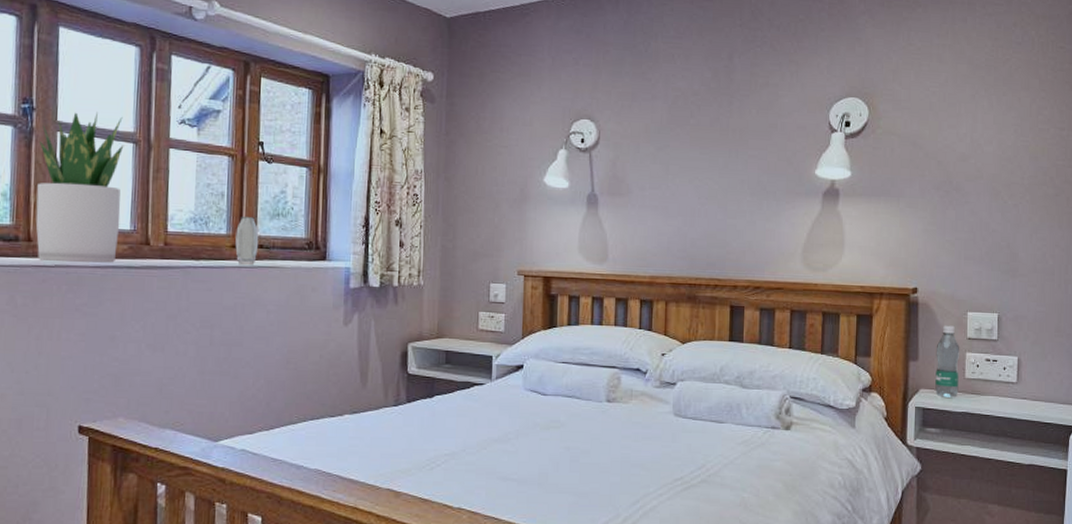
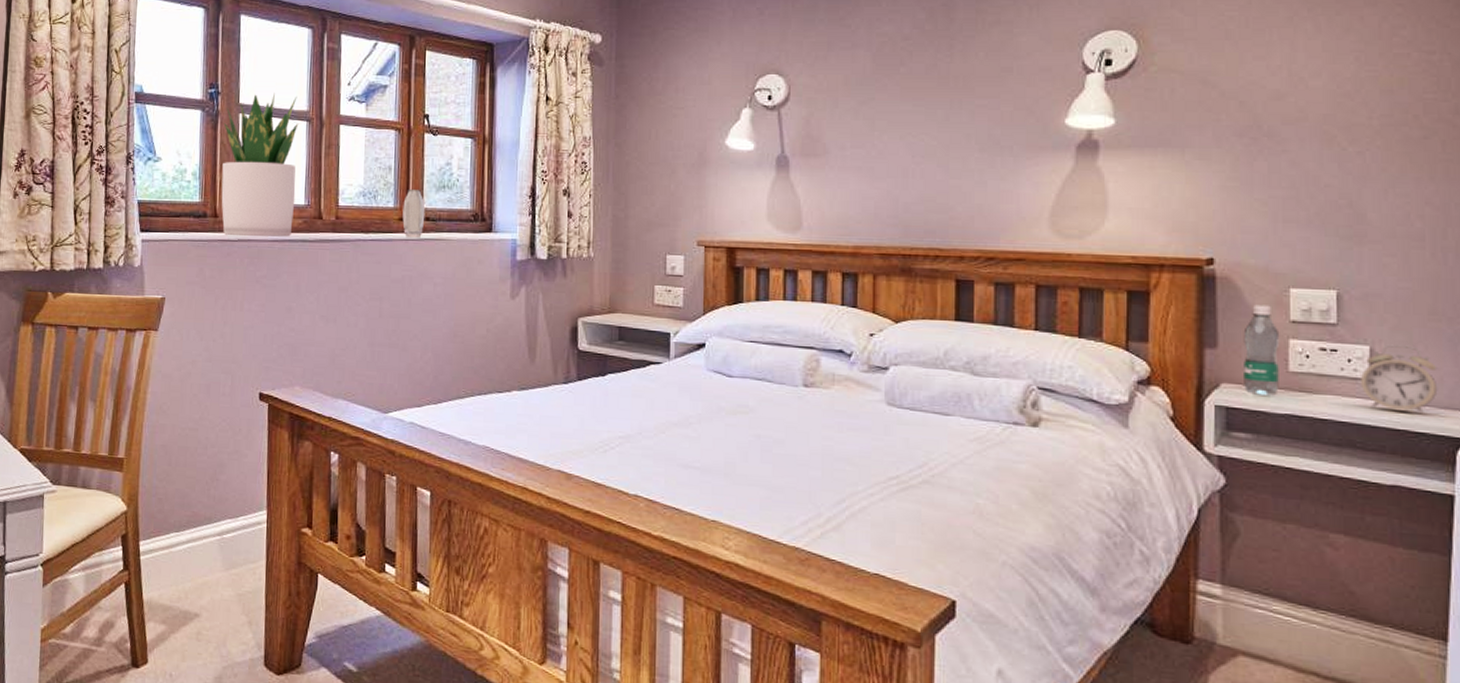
alarm clock: none [1012,355,1058,409] -> present [1361,344,1436,415]

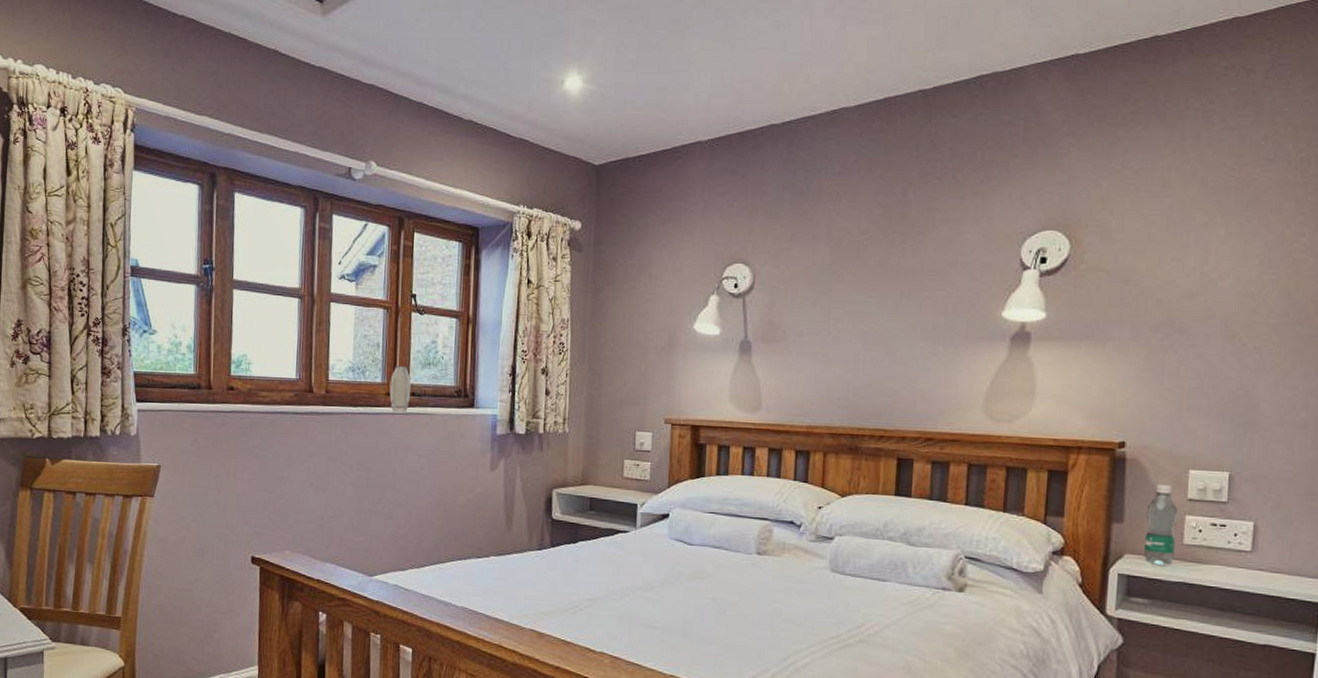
planter: present [221,93,299,237] -> none [215,270,291,409]
alarm clock: present [1361,344,1436,415] -> none [1244,521,1309,583]

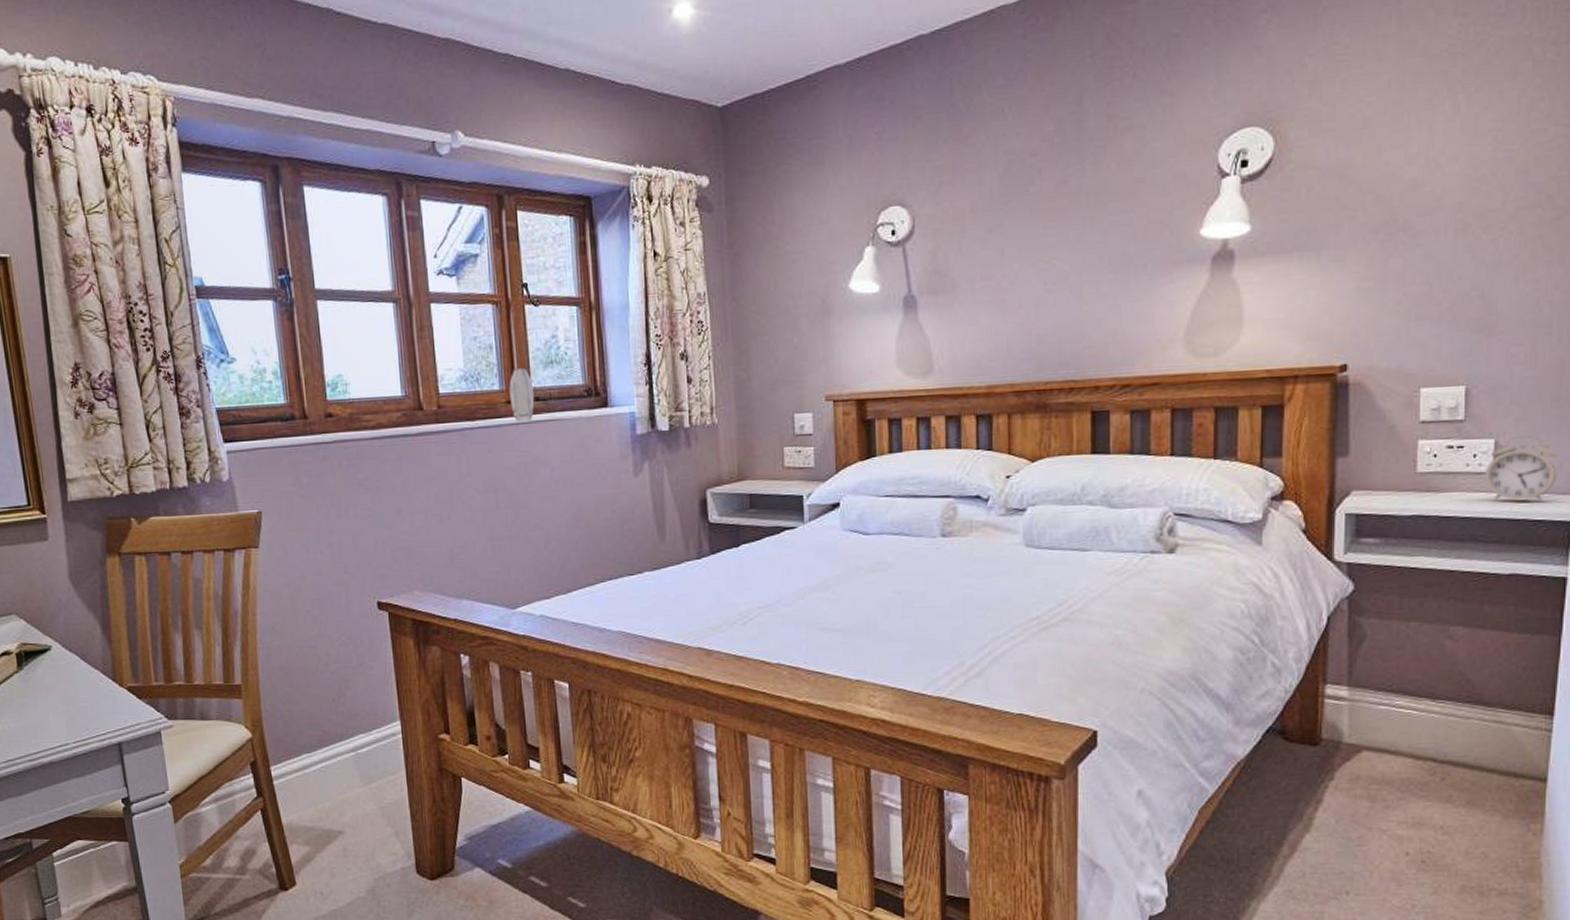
bottle: present [1143,484,1178,566] -> none [1372,407,1410,499]
alarm clock: none [1244,521,1309,583] -> present [1485,435,1556,502]

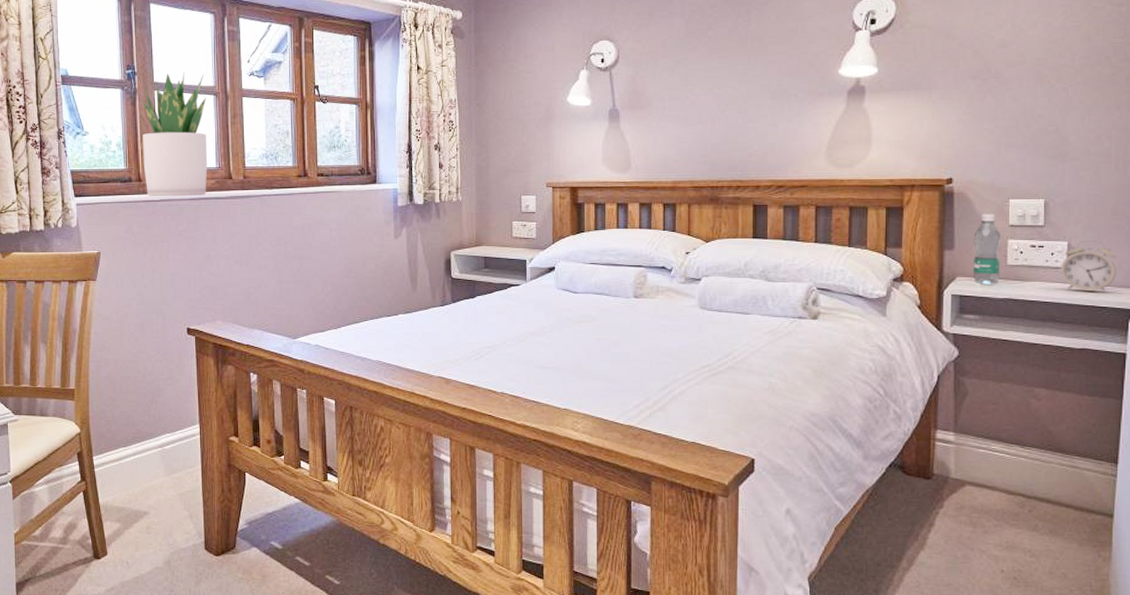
planter: none [300,273,392,438] -> present [141,72,208,197]
vase: present [509,367,535,422] -> none [300,149,320,192]
bottle: none [1372,407,1410,499] -> present [972,213,1001,285]

